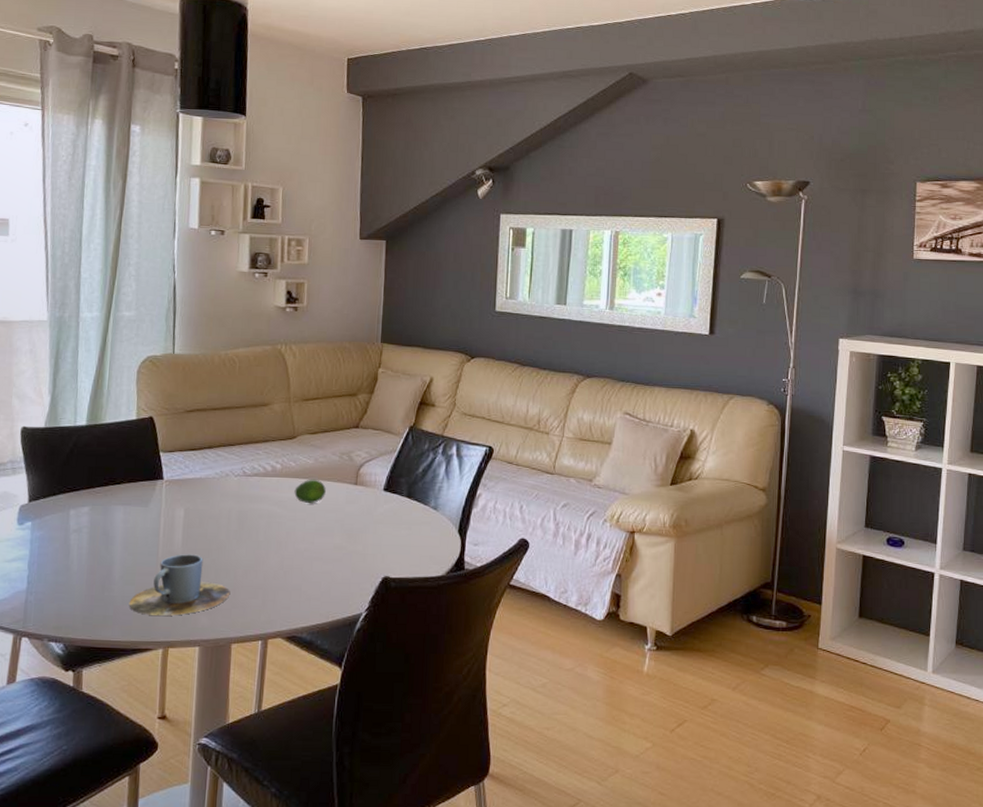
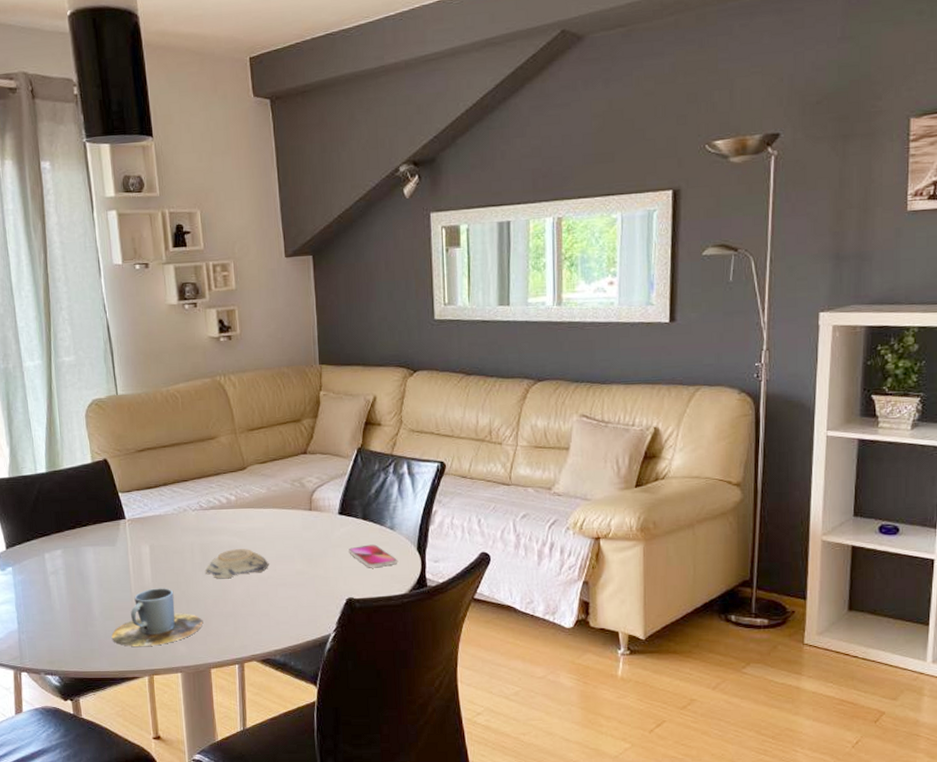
decorative bowl: none [240,519,307,549] -> present [205,549,269,579]
fruit: present [294,479,326,503] -> none [251,508,282,532]
smartphone: none [390,523,437,548] -> present [349,544,397,568]

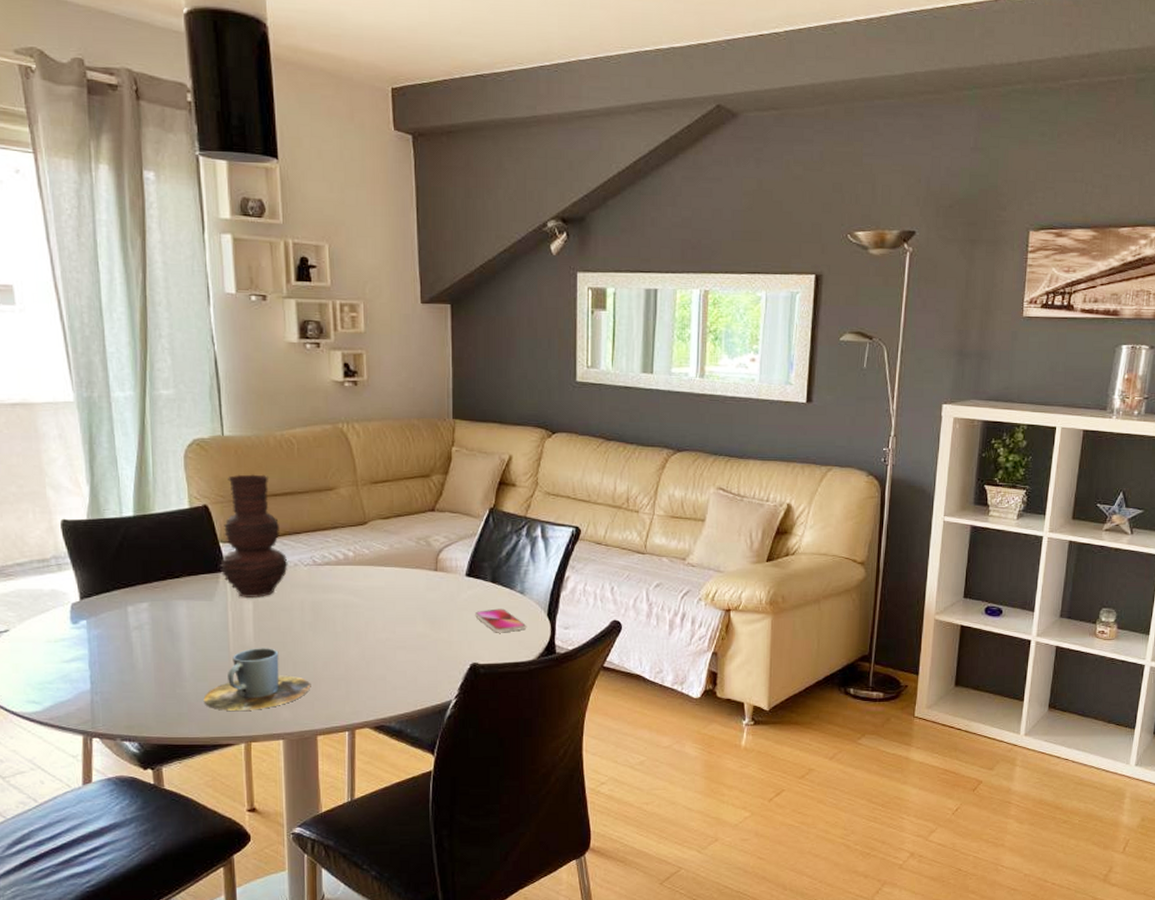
vase: none [120,428,178,543] -> present [220,474,288,599]
decorative bowl: present [205,549,269,579] -> none [316,609,388,640]

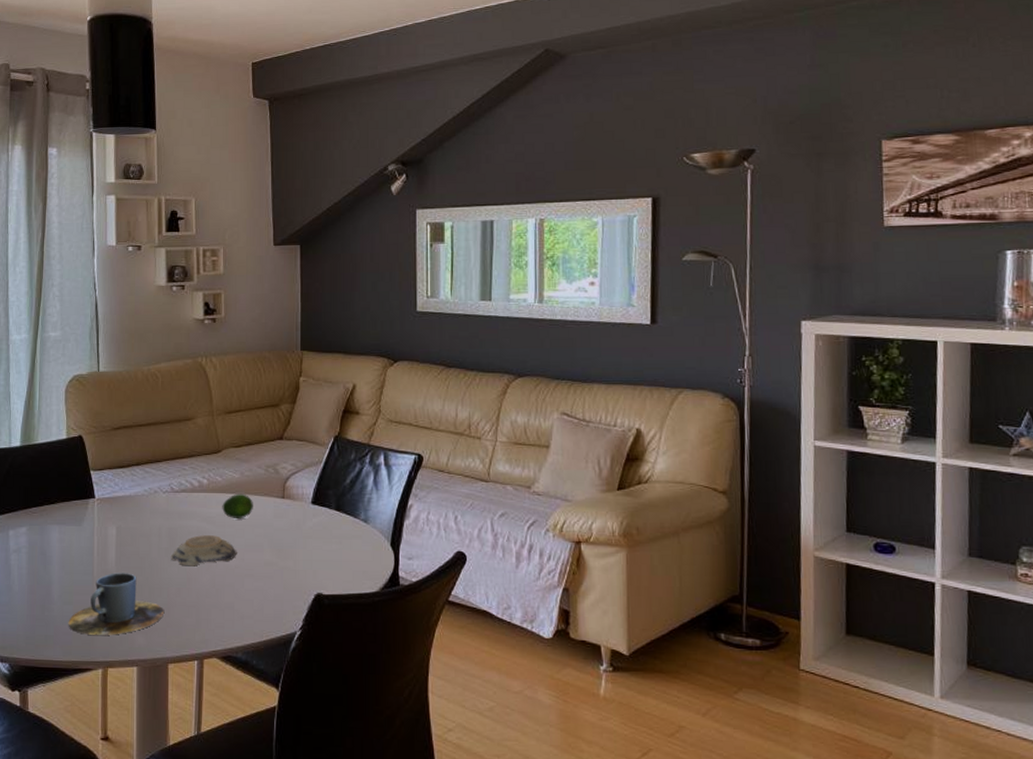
vase: present [220,474,288,599] -> none [89,406,149,524]
decorative bowl: none [316,609,388,640] -> present [171,535,237,567]
fruit: none [370,566,404,591] -> present [222,493,253,518]
smartphone: present [475,608,526,633] -> none [320,537,370,563]

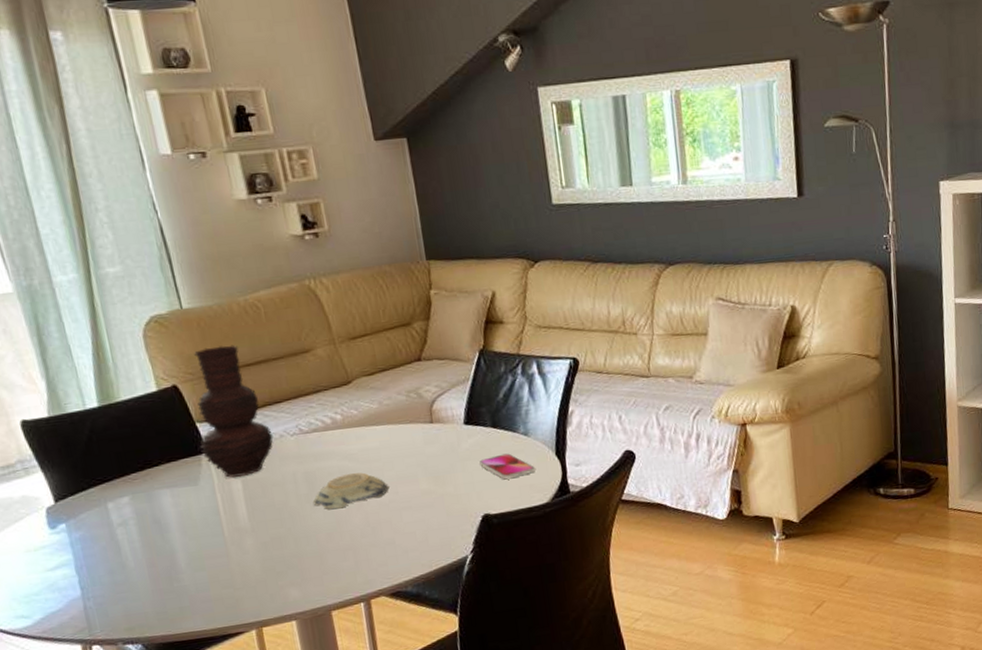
cup: present [68,573,164,635] -> none [204,526,316,599]
vase: none [89,406,149,524] -> present [194,344,274,478]
fruit: present [222,493,253,518] -> none [363,424,400,452]
smartphone: none [320,537,370,563] -> present [479,453,535,480]

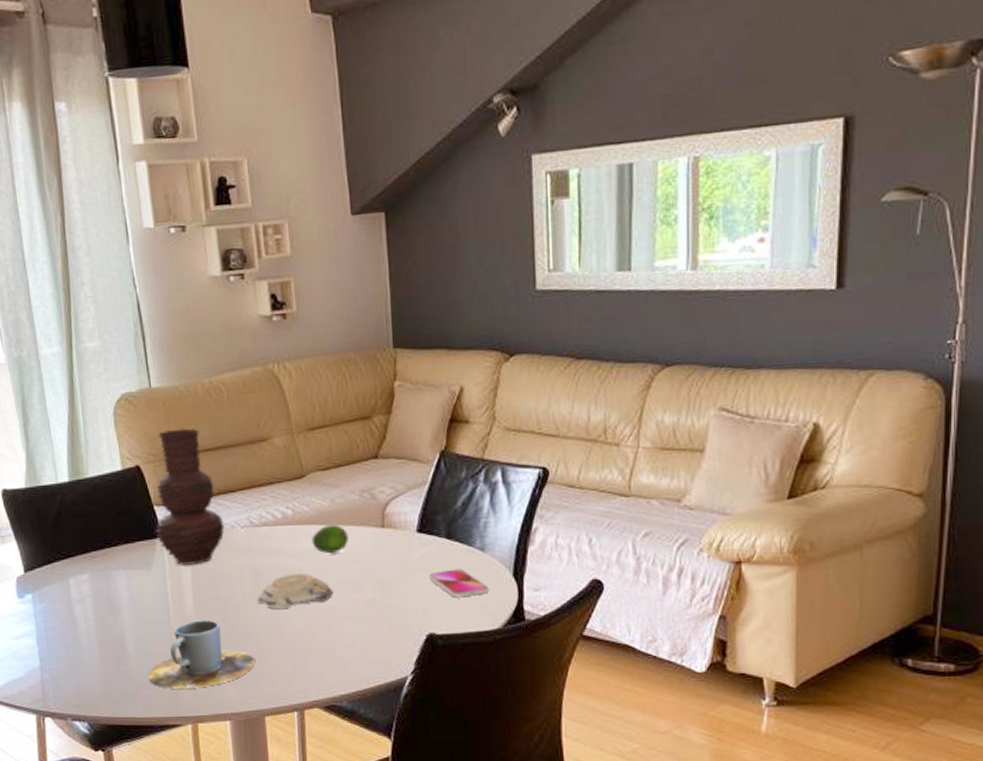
cup: none [204,526,316,599] -> present [148,620,255,689]
fruit: none [363,424,400,452] -> present [311,524,348,553]

